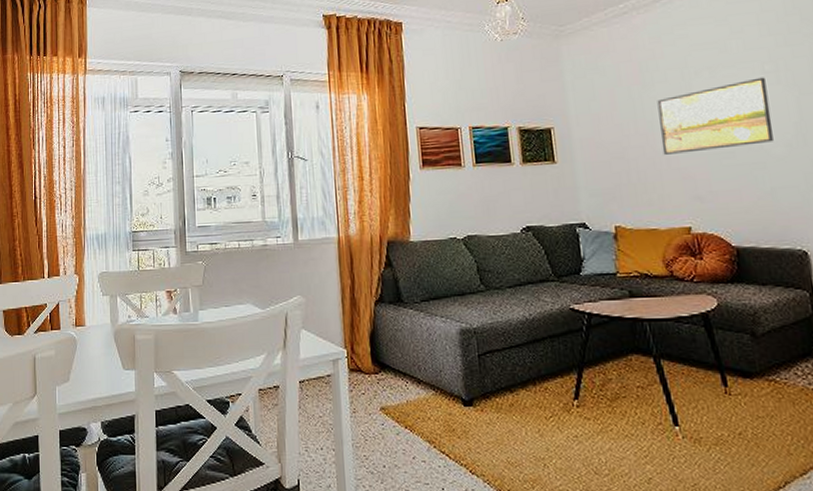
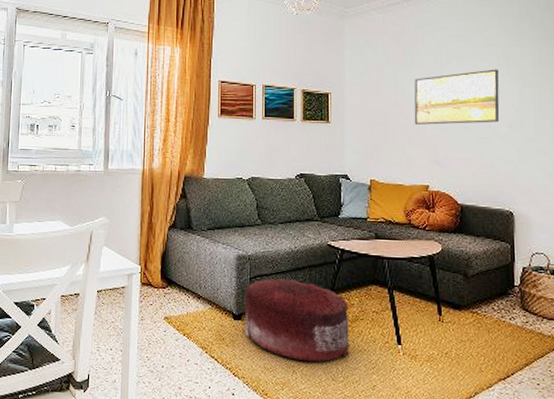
pouf: none [474,352,613,453] -> present [244,277,349,362]

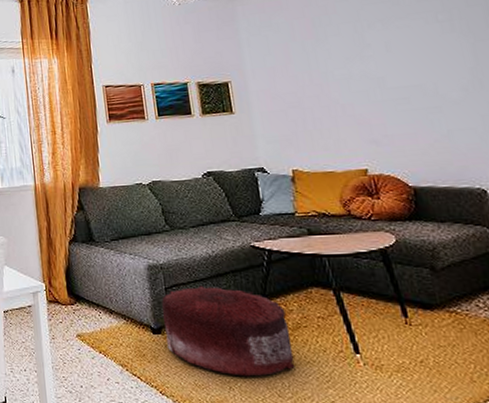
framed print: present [414,69,500,125] -> none [330,26,449,103]

